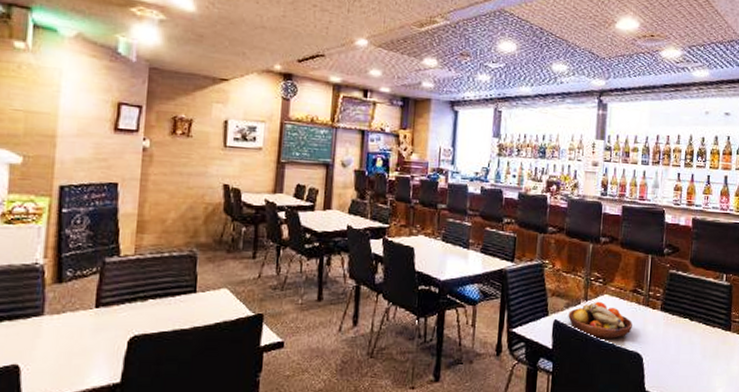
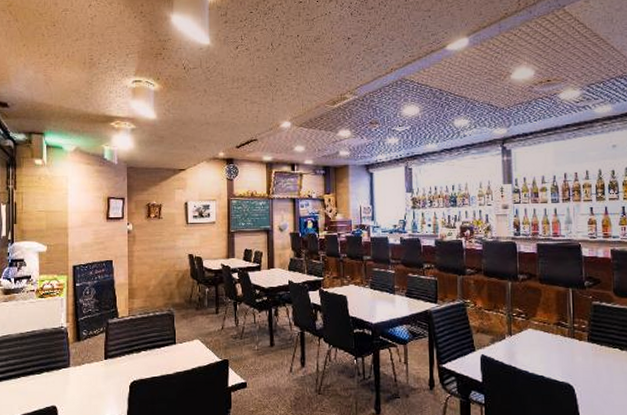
fruit bowl: present [568,301,632,338] -> none [494,335,560,370]

